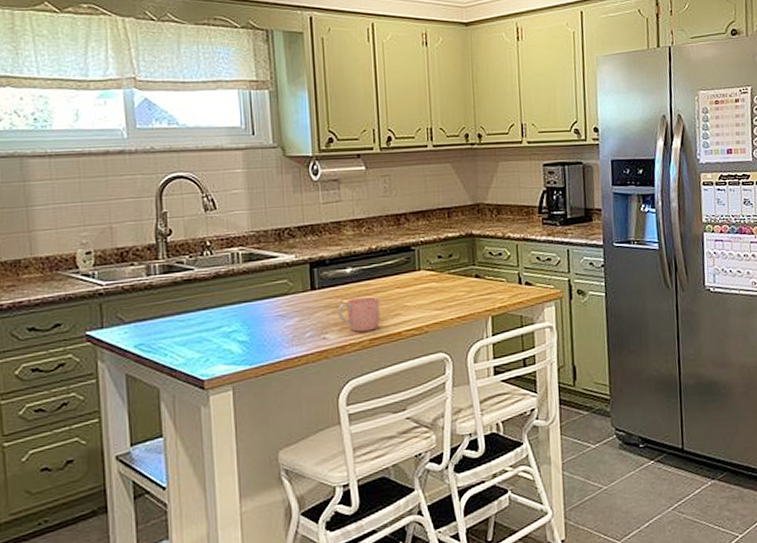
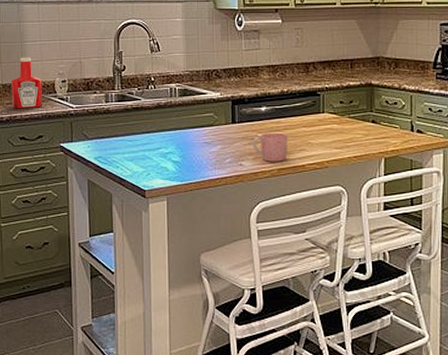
ketchup bottle: none [14,225,60,293] -> present [11,57,43,109]

